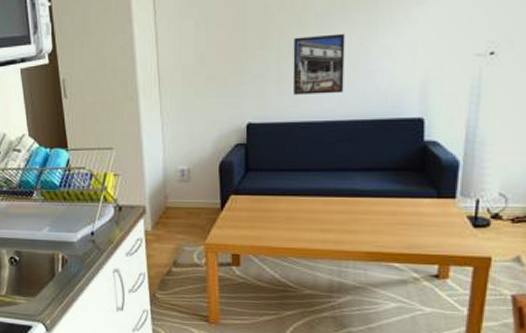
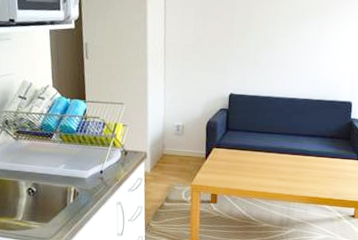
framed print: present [292,33,345,95] -> none [265,32,304,78]

